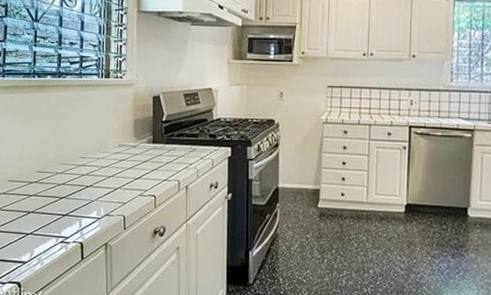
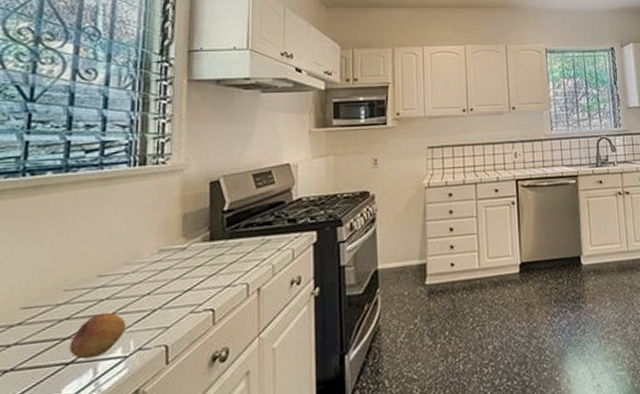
fruit: none [65,184,99,215] -> present [69,312,127,360]

